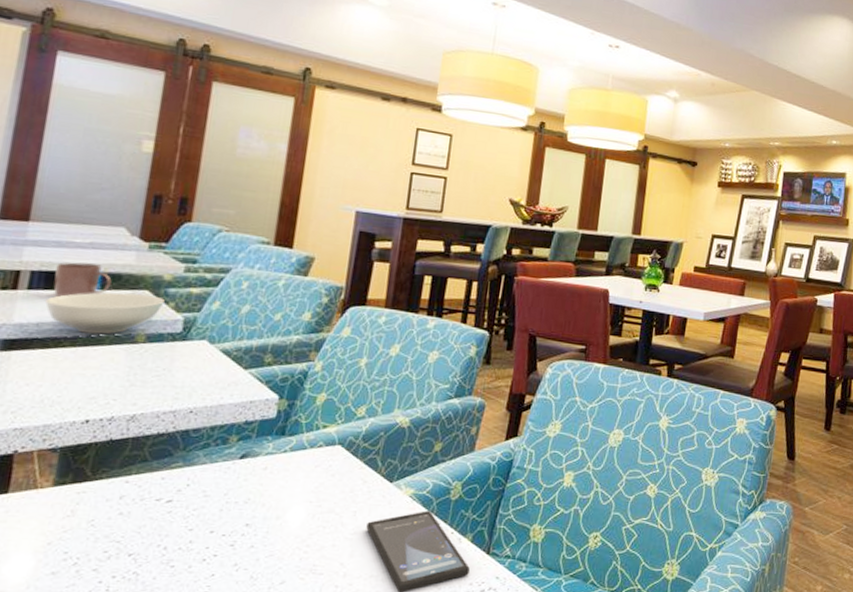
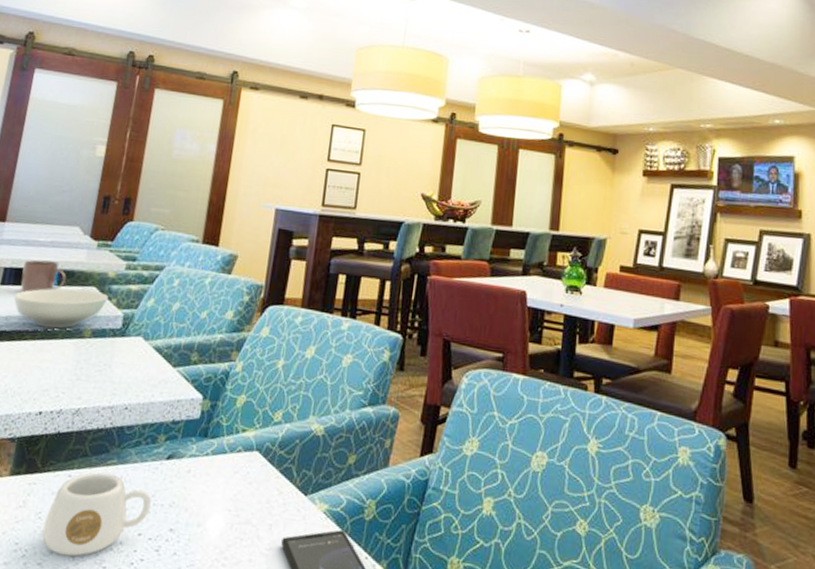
mug: none [96,476,224,560] -> present [42,472,152,557]

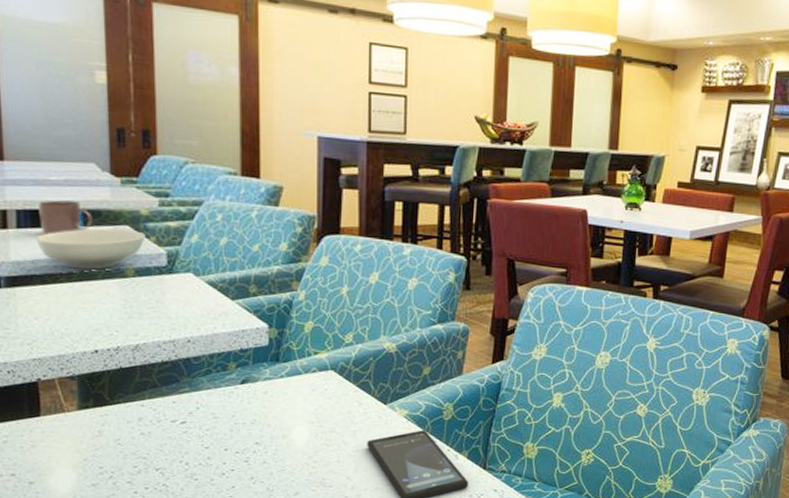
mug: present [42,472,152,557] -> none [125,400,233,474]

